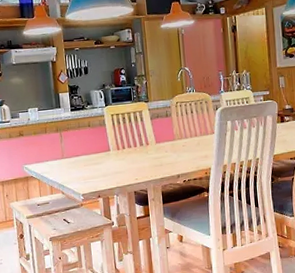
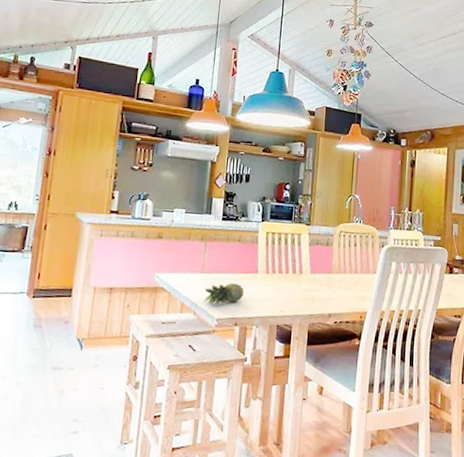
fruit: none [67,162,102,185] -> present [203,283,245,306]

